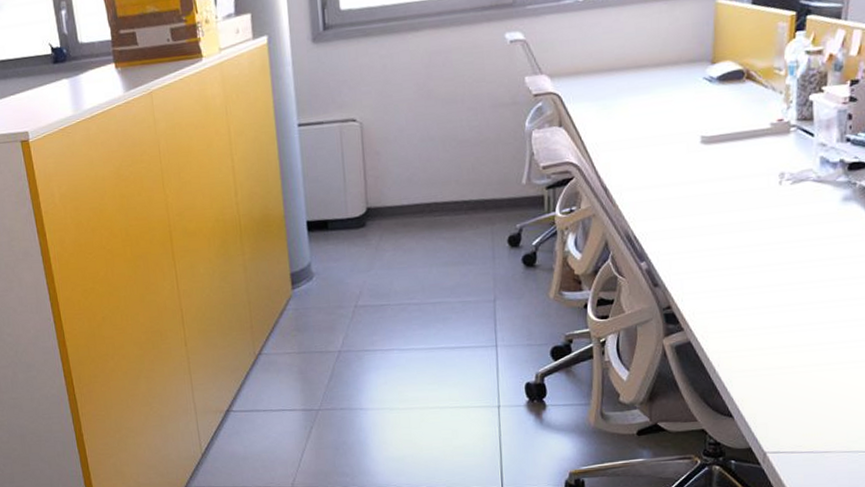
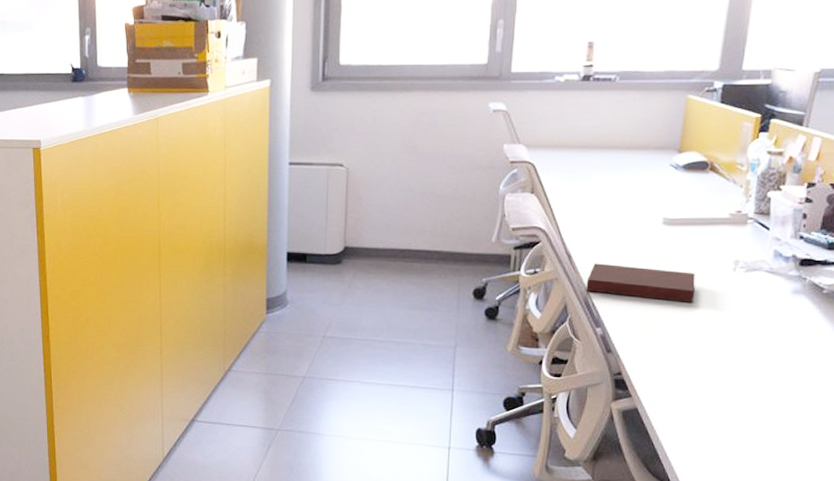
notebook: none [626,191,741,225] -> present [586,263,695,304]

